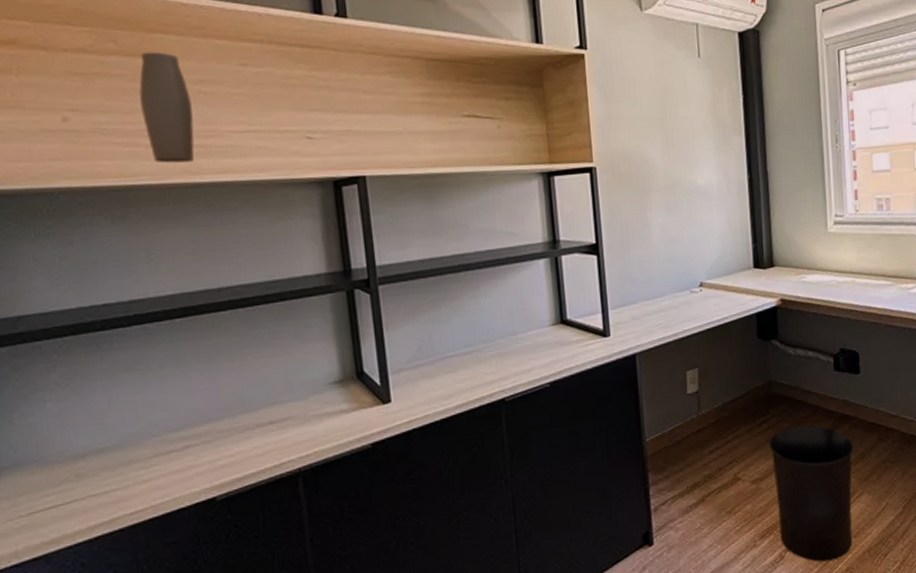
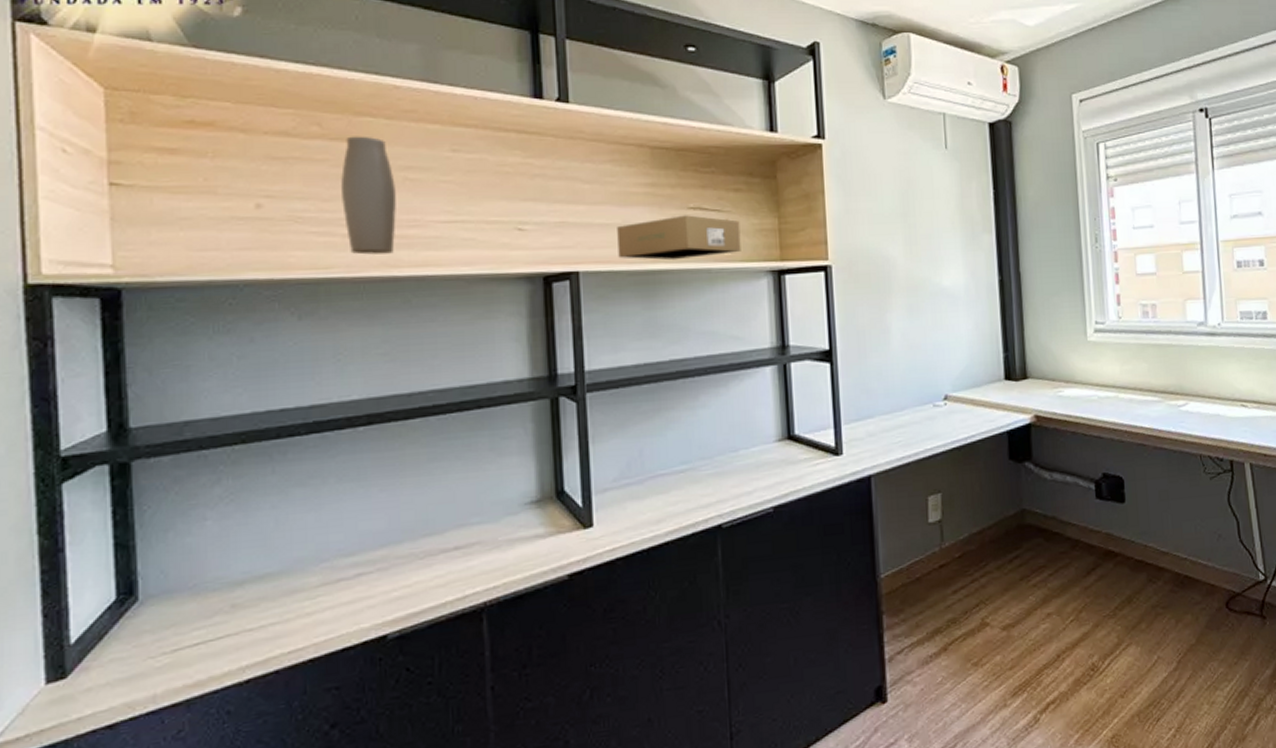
box: none [398,122,513,165] -> present [617,215,741,260]
waste bin: present [769,425,854,562] -> none [1021,562,1119,726]

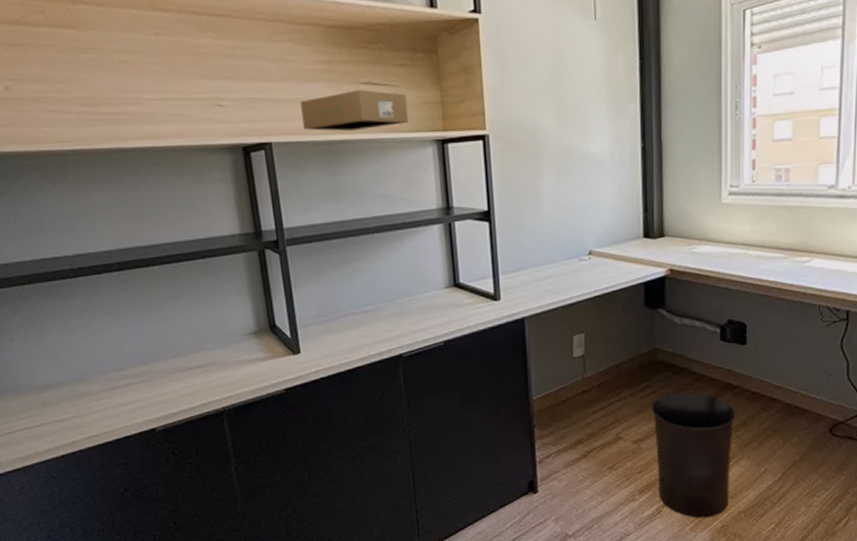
vase: present [341,136,396,255] -> none [66,22,119,130]
waste bin: none [1021,562,1119,726] -> present [651,392,736,518]

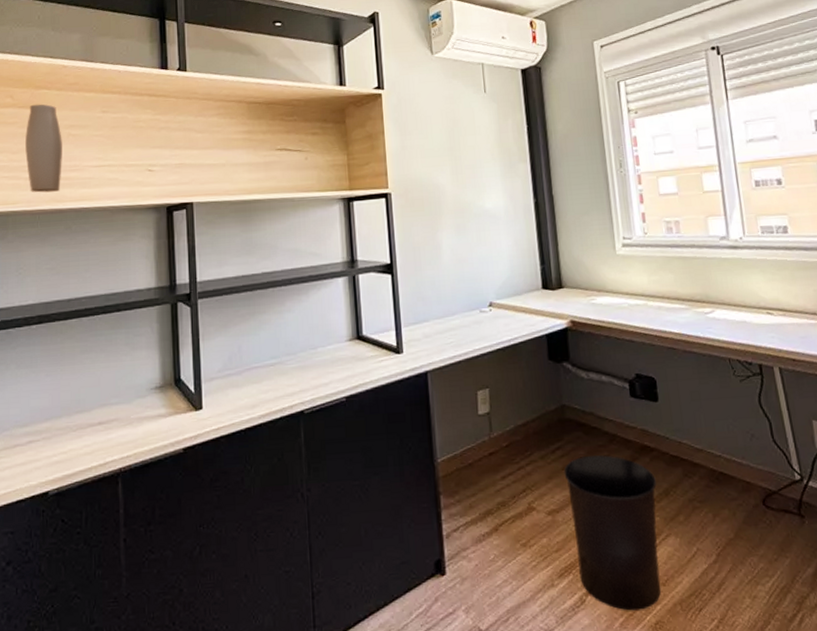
vase: none [66,22,119,130] -> present [25,104,62,193]
box: present [300,89,409,132] -> none [222,155,318,192]

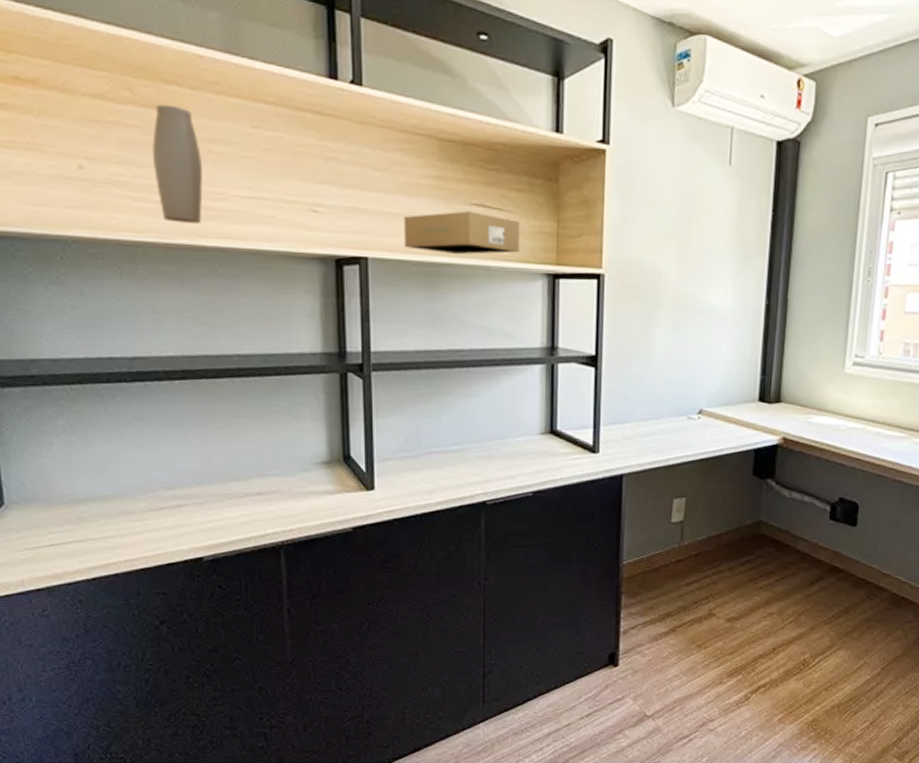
box: none [222,155,318,192] -> present [404,211,520,255]
waste bin: present [564,455,661,611] -> none [748,570,839,709]

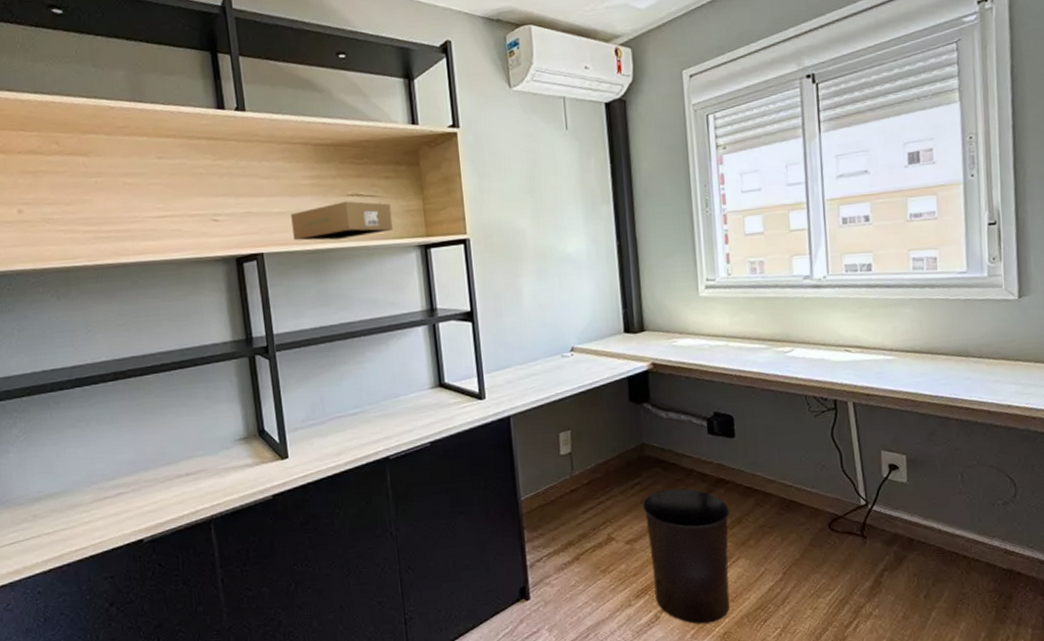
vase: present [152,104,203,224] -> none [77,150,122,247]
waste bin: none [748,570,839,709] -> present [642,488,730,624]

